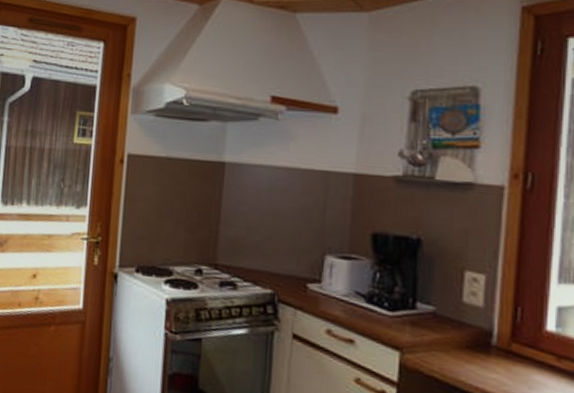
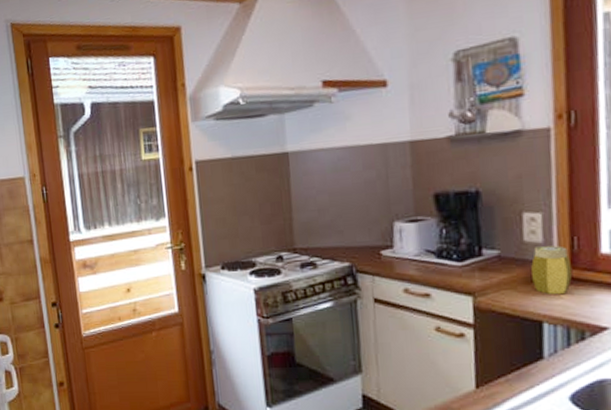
jar: none [467,309,513,369] -> present [531,245,573,295]

